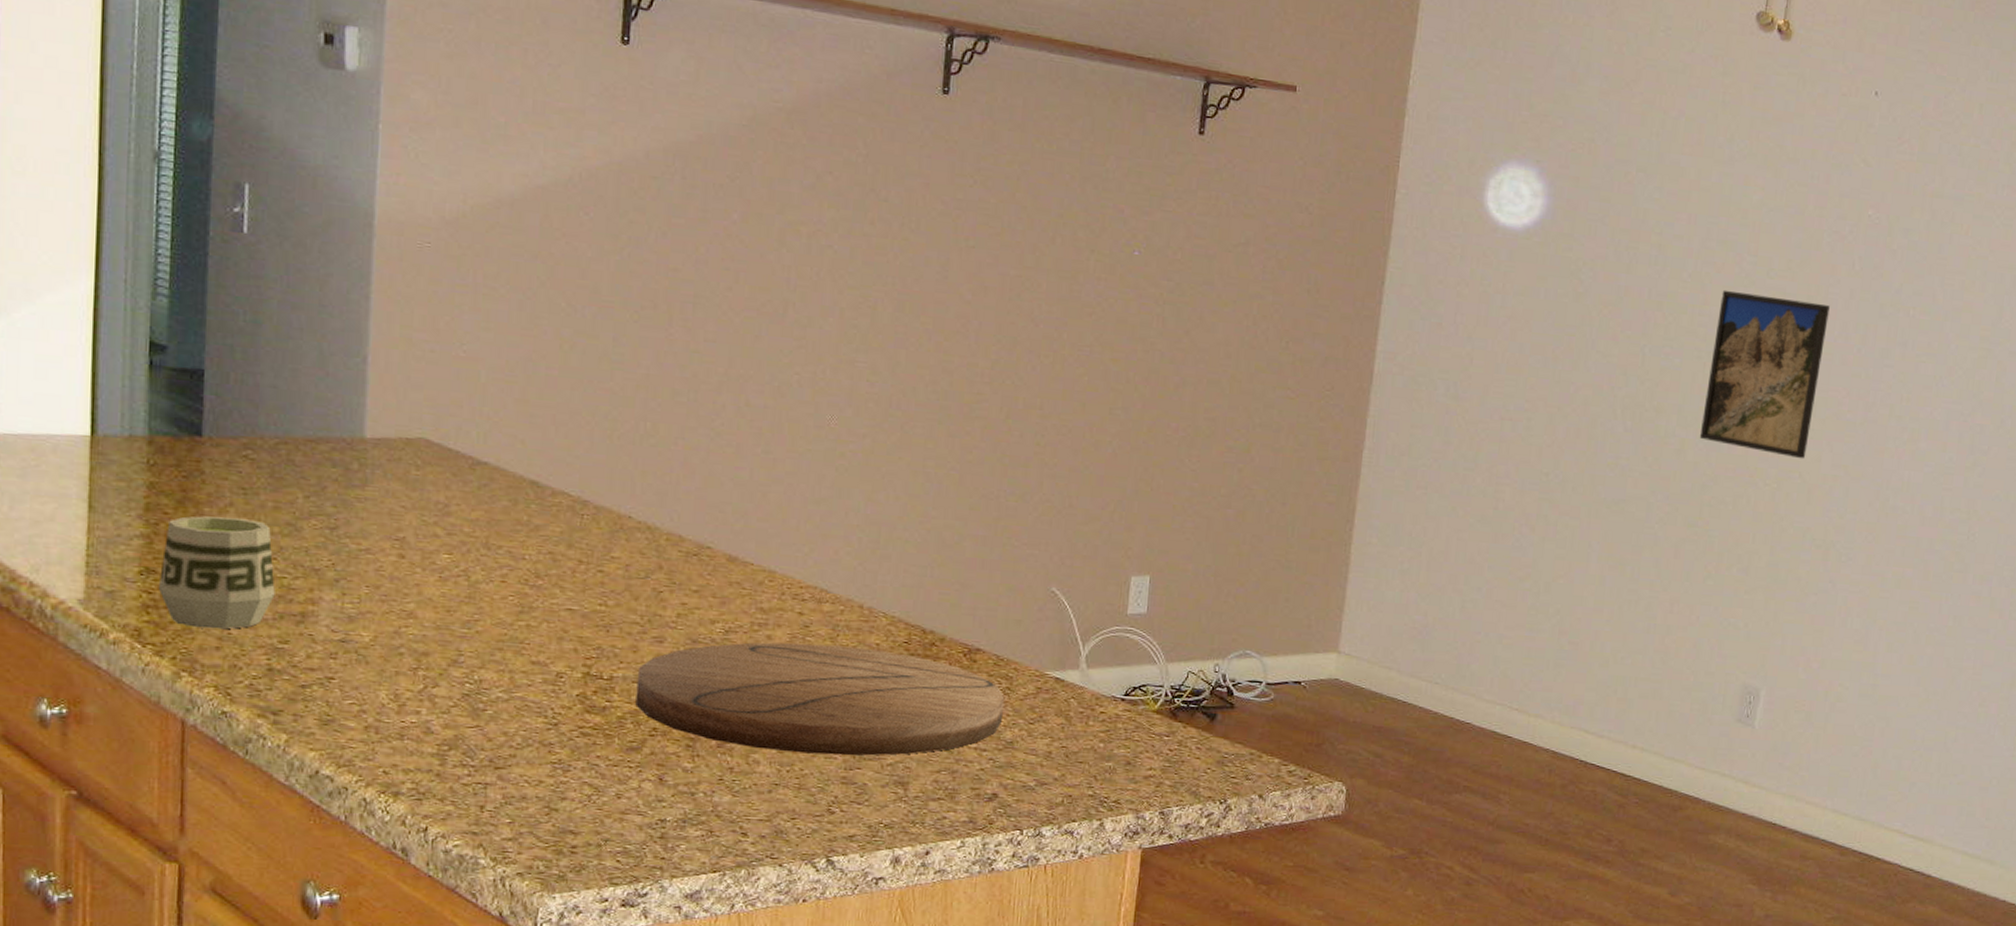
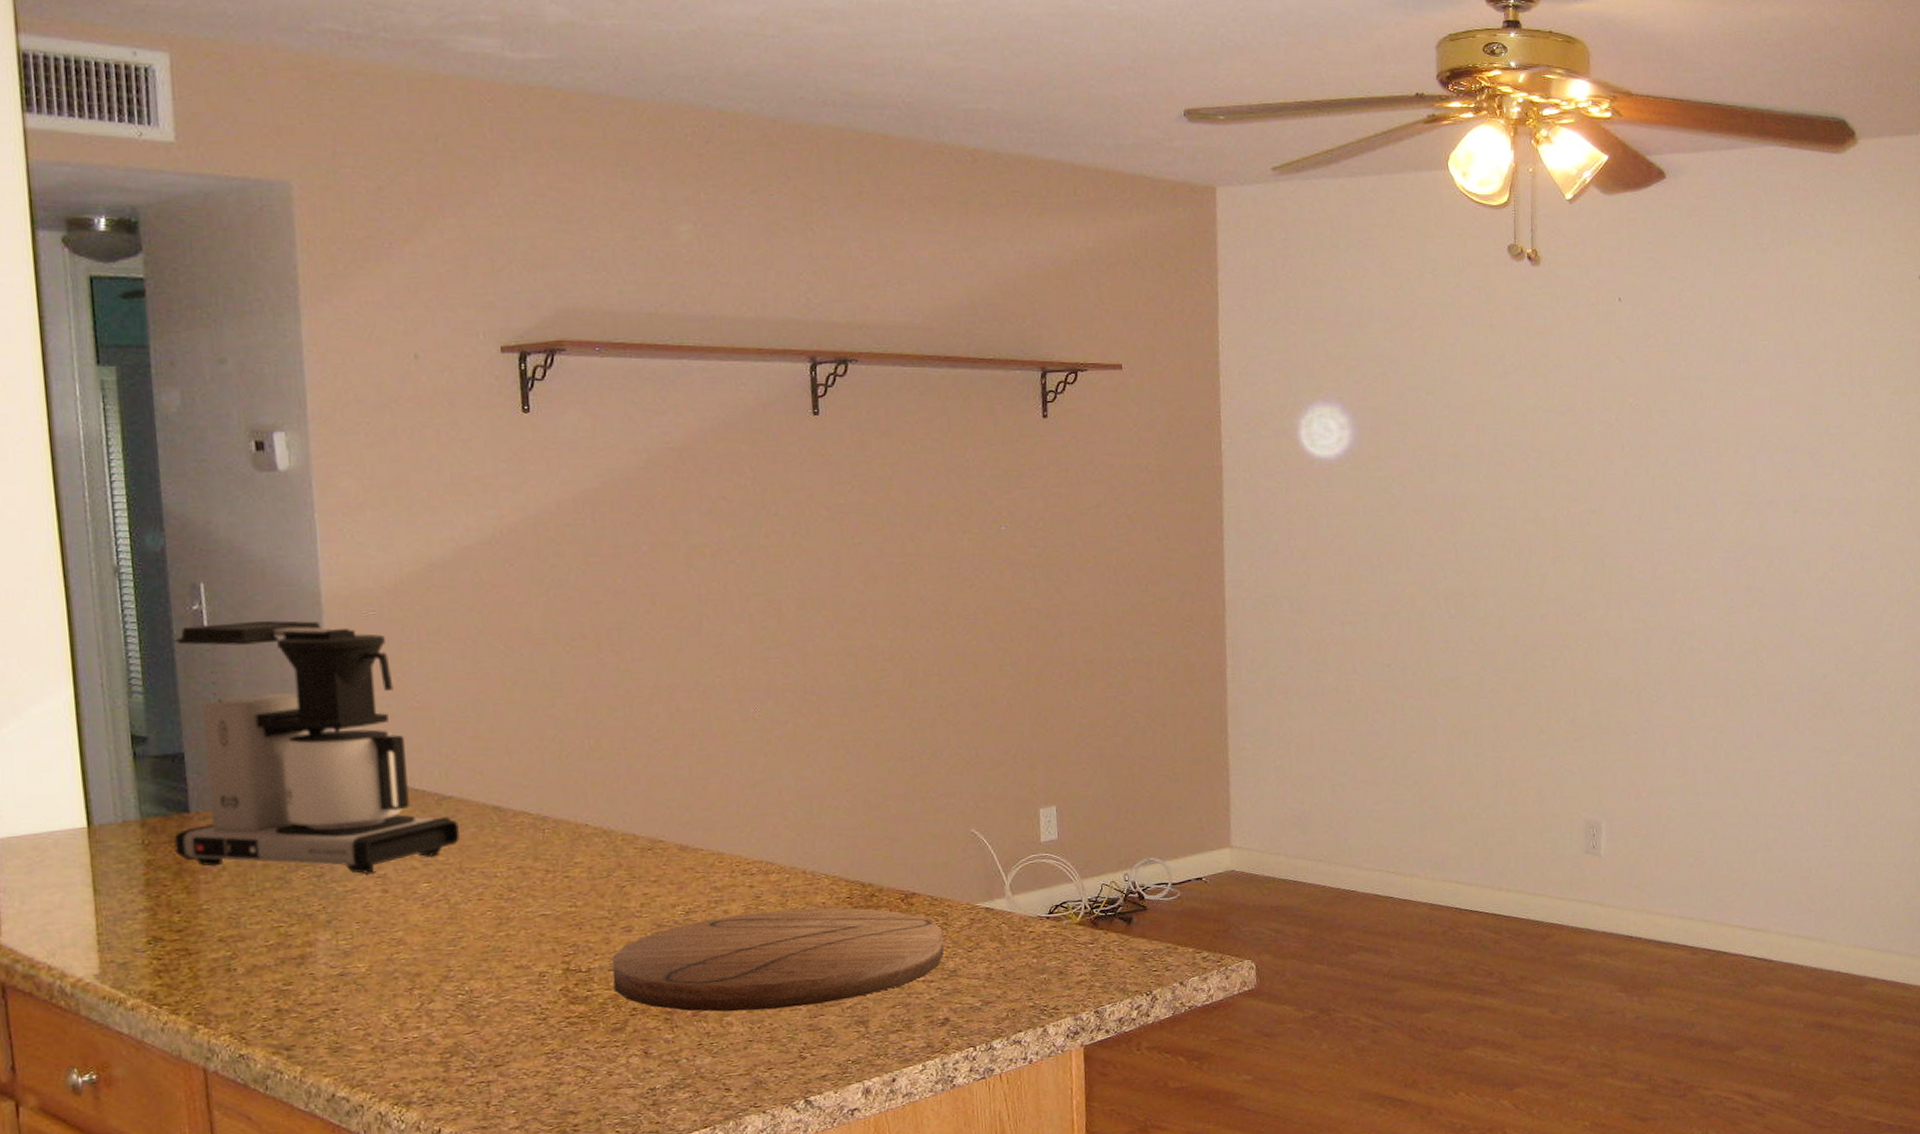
cup: present [158,516,275,630] -> none [166,879,275,984]
coffee maker: none [181,229,491,534] -> present [174,620,460,874]
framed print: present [1699,289,1830,459] -> none [1514,484,1610,619]

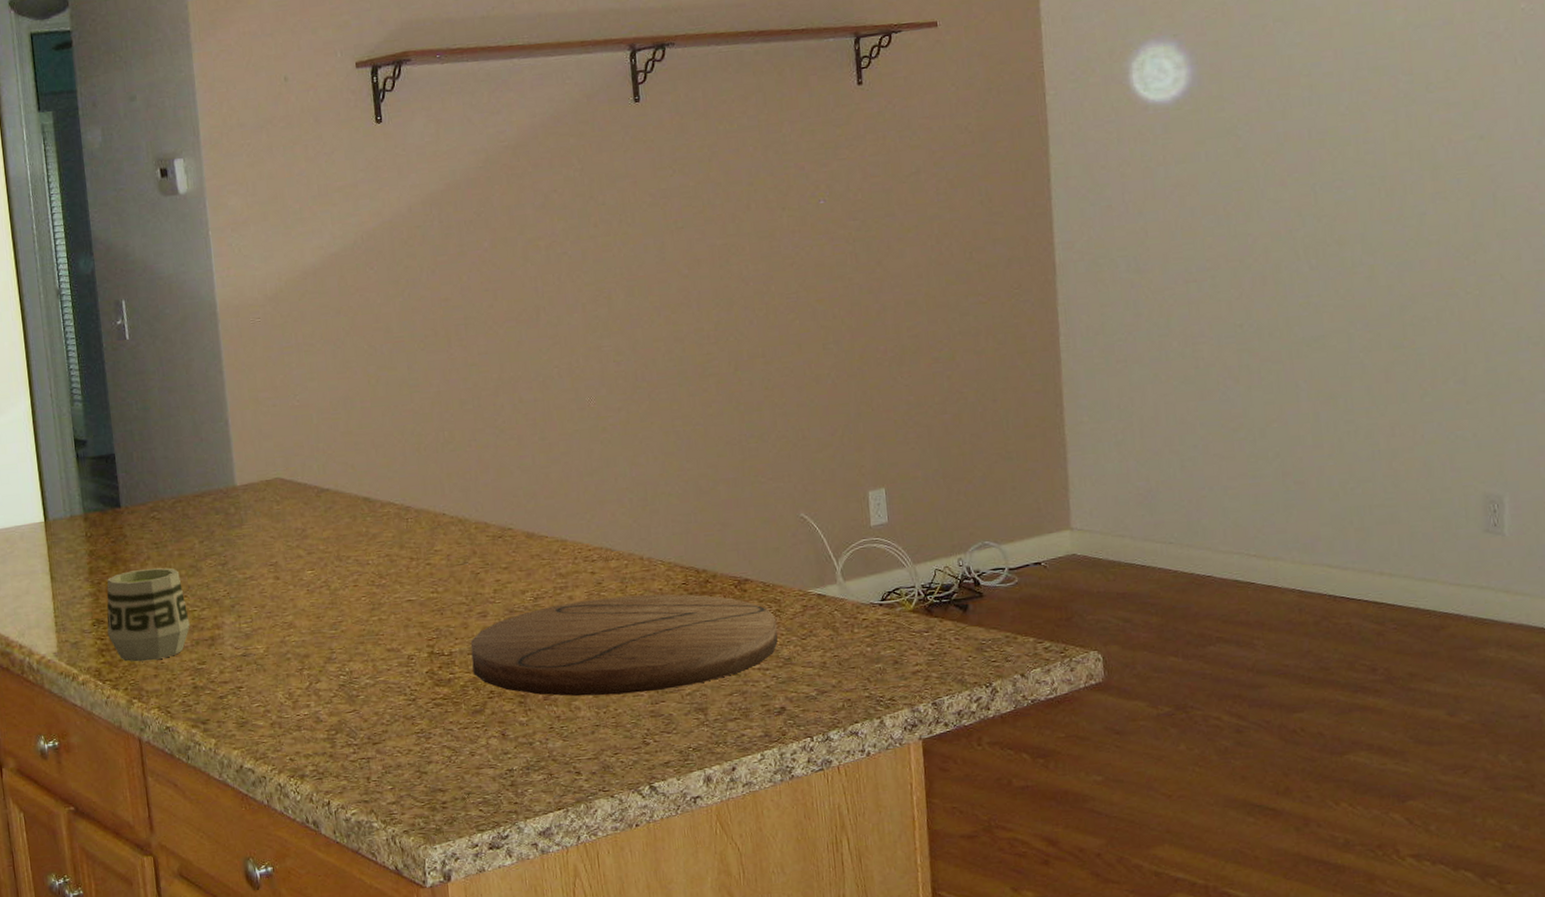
cup: none [166,879,275,984] -> present [107,568,190,662]
coffee maker: present [174,620,460,874] -> none [104,330,337,562]

